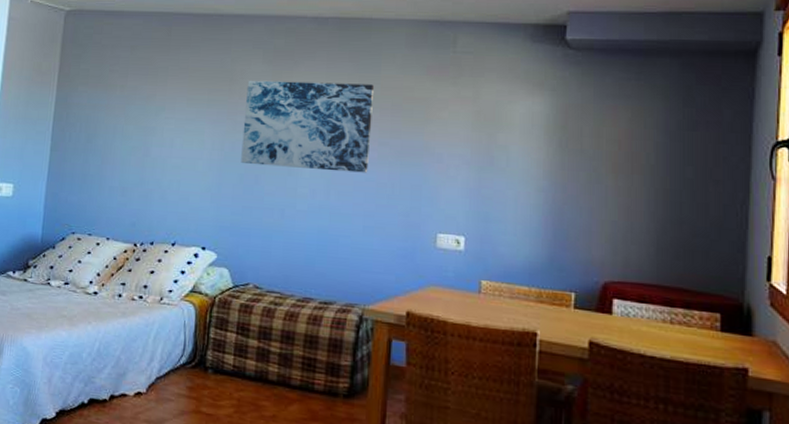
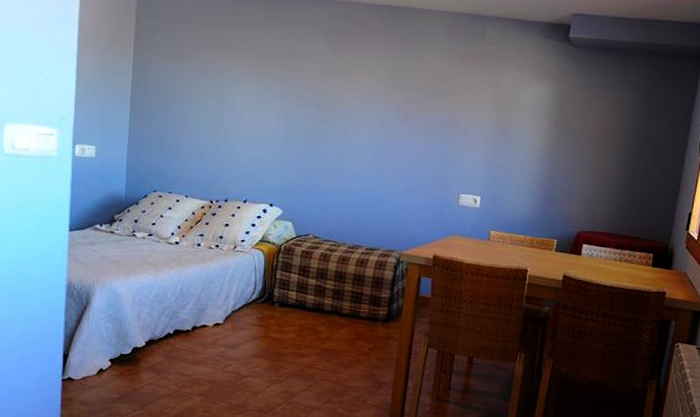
wall art: present [241,80,375,173] -> none [303,58,417,144]

